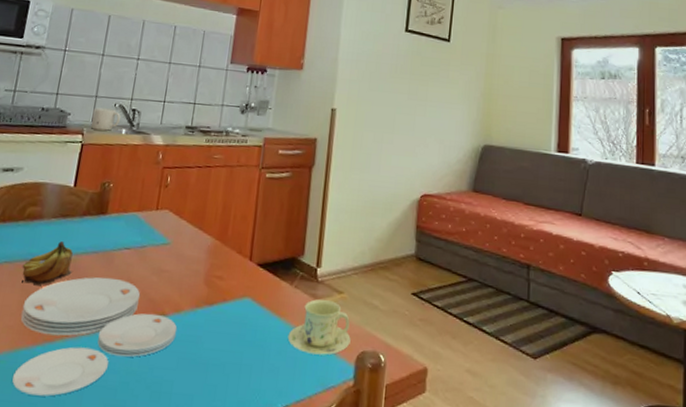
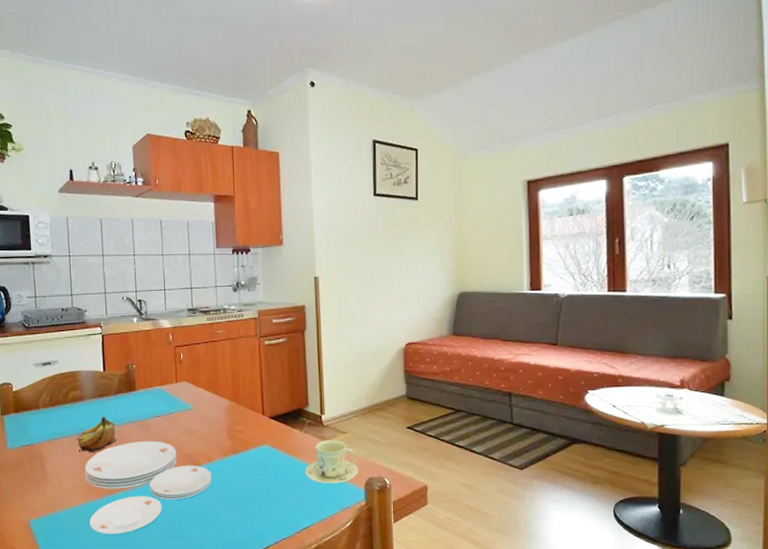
mug: present [90,107,121,131] -> none [105,302,130,321]

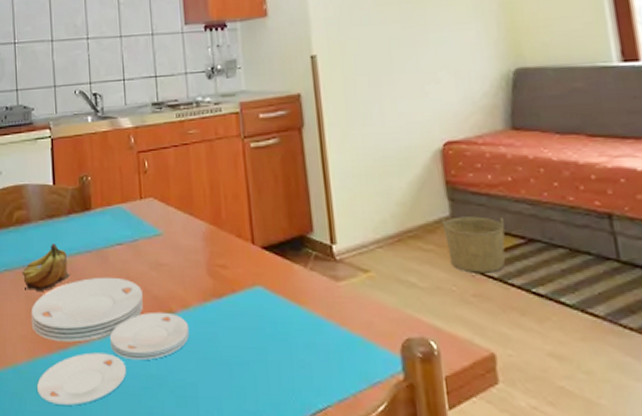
cup and saucer: present [304,440,358,484] -> none [313,282,390,346]
basket: none [400,395,442,433] -> present [441,216,506,273]

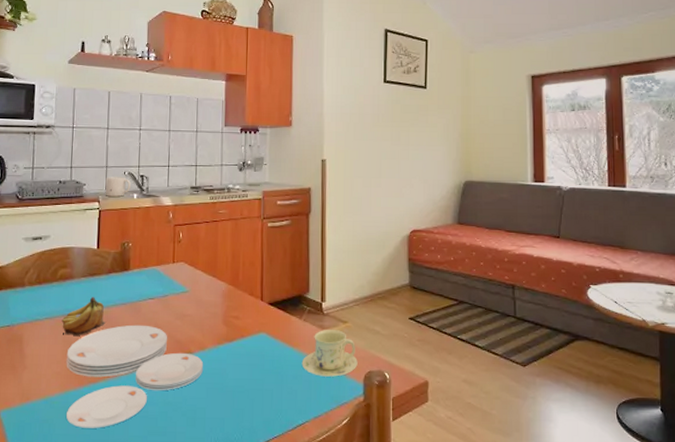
mug: none [55,97,83,122] -> present [105,177,131,197]
cup and saucer: none [313,282,390,346] -> present [301,330,358,377]
basket: present [441,216,506,273] -> none [403,284,445,325]

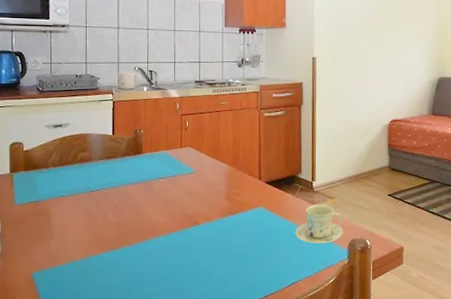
fruit: present [61,297,105,337] -> none [83,177,122,211]
plate: present [65,324,204,428] -> none [89,200,210,287]

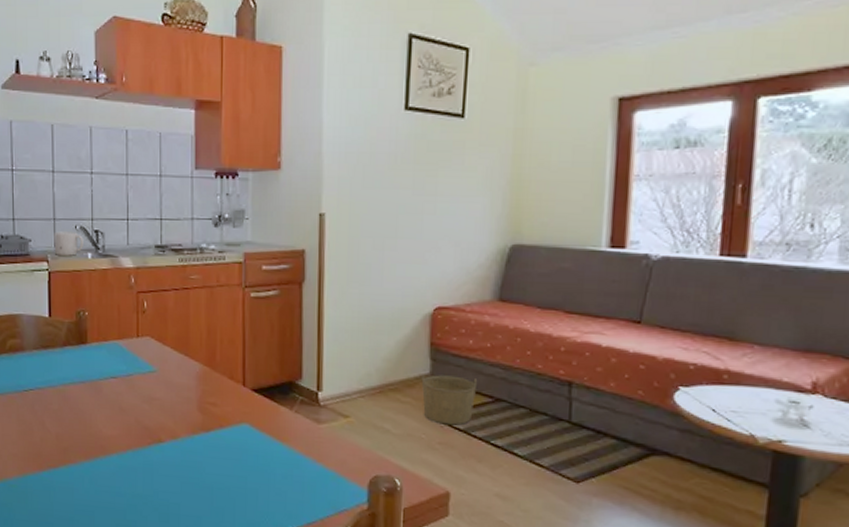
cup and saucer: present [295,205,343,244] -> none [292,424,361,480]
basket: none [383,166,420,200] -> present [421,375,478,426]

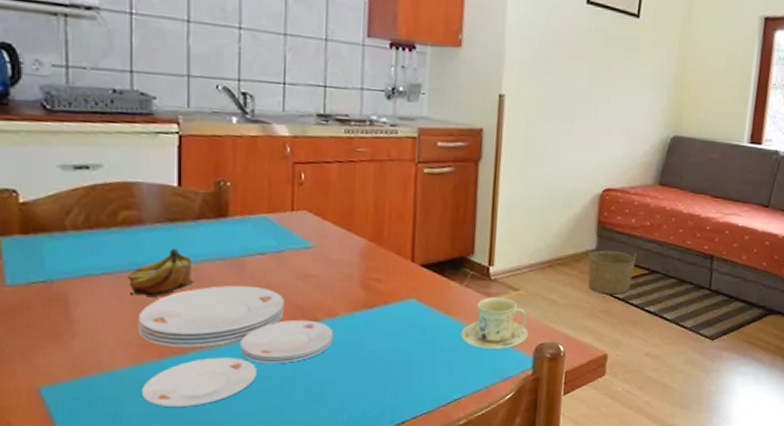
fruit: none [14,372,63,416] -> present [127,249,194,298]
plate: none [22,406,177,517] -> present [137,285,334,407]
mug: present [54,231,83,256] -> none [187,90,227,119]
cup and saucer: none [292,424,361,480] -> present [460,297,529,349]

